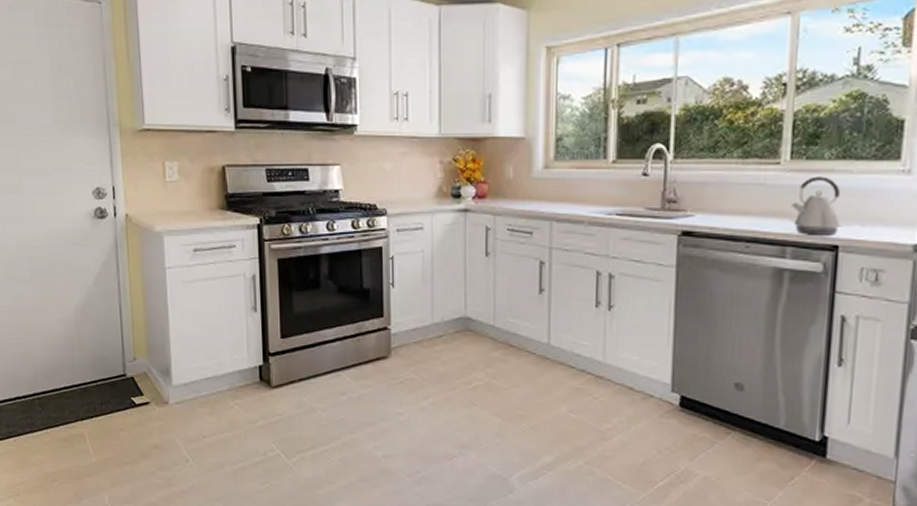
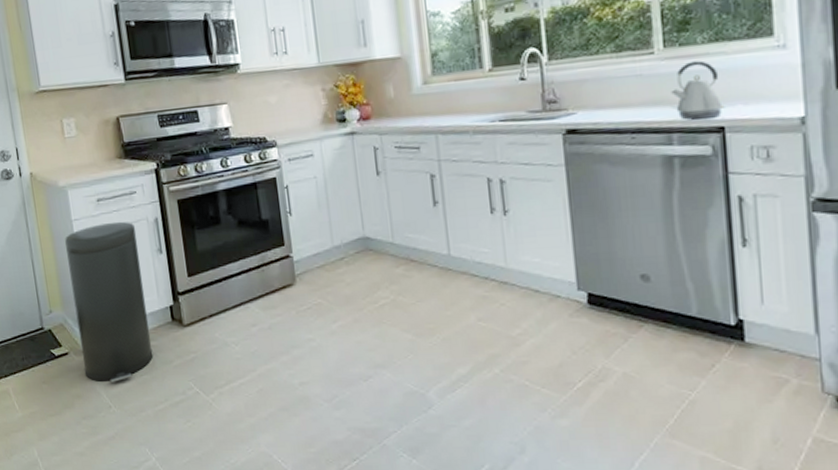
pedal bin: none [155,274,237,437] -> present [64,222,153,382]

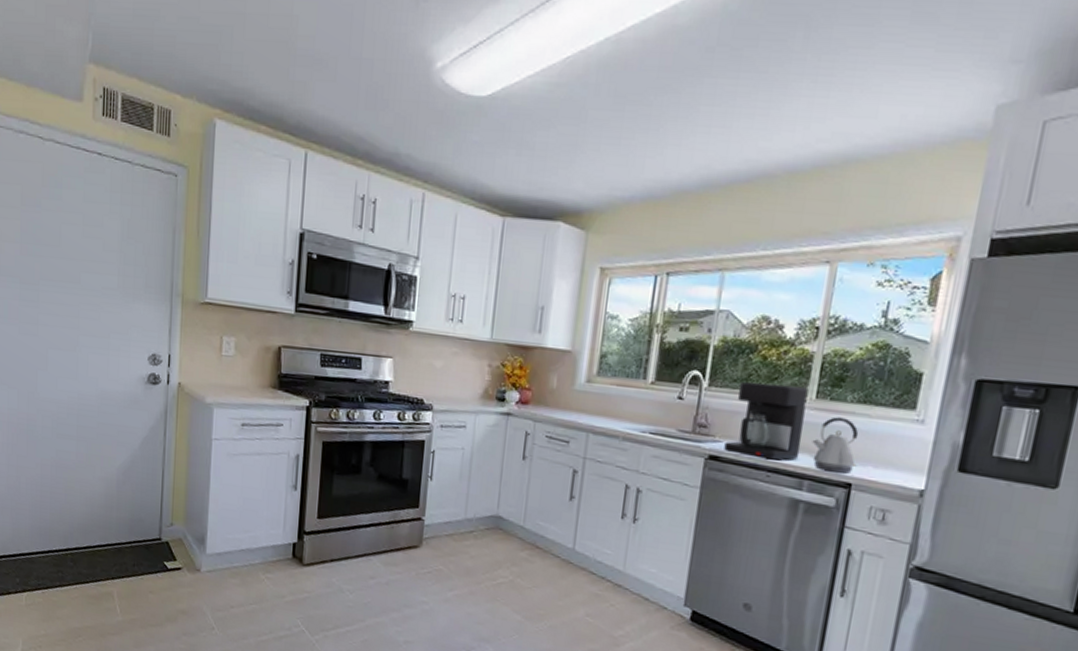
pedal bin: present [64,222,153,382] -> none [194,448,275,606]
coffee maker: none [579,39,661,123] -> present [724,381,809,461]

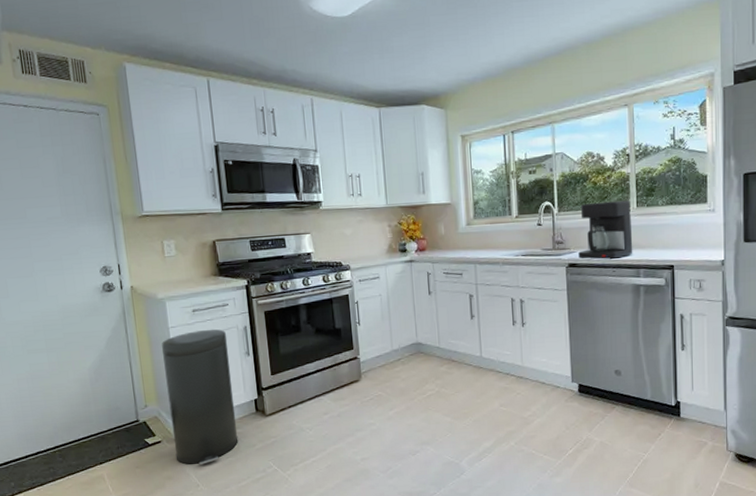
pedal bin: none [194,448,275,606] -> present [161,329,238,465]
kettle: present [812,417,859,475] -> none [640,218,675,261]

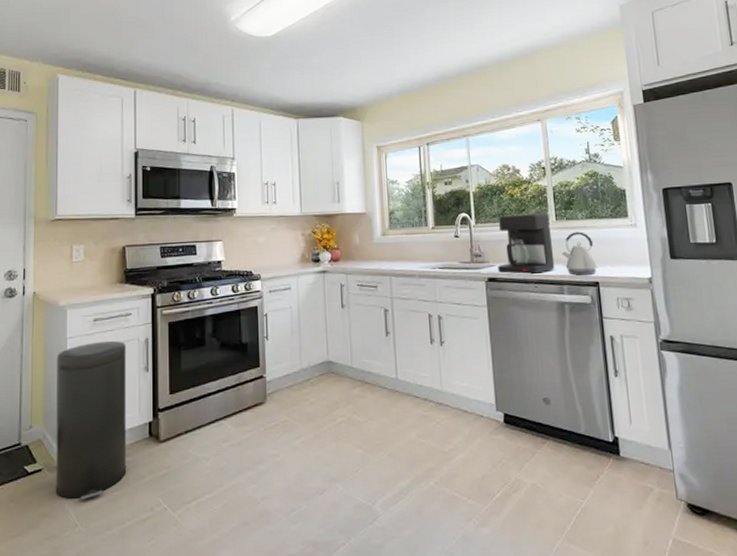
kettle: none [640,218,675,261] -> present [561,231,599,277]

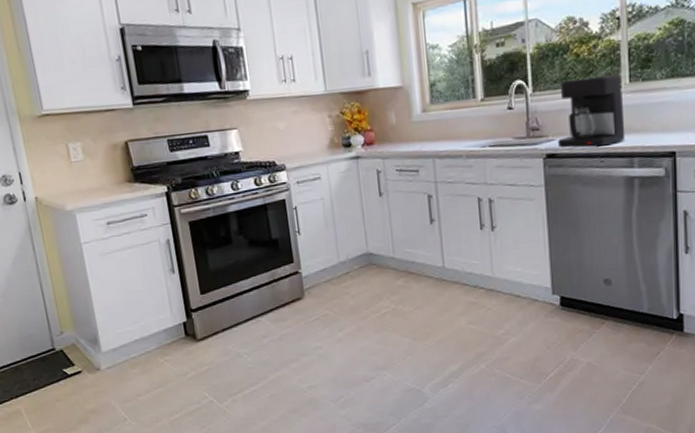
pedal bin: present [55,340,127,500] -> none [74,244,168,397]
kettle: present [561,231,599,277] -> none [634,94,677,147]

